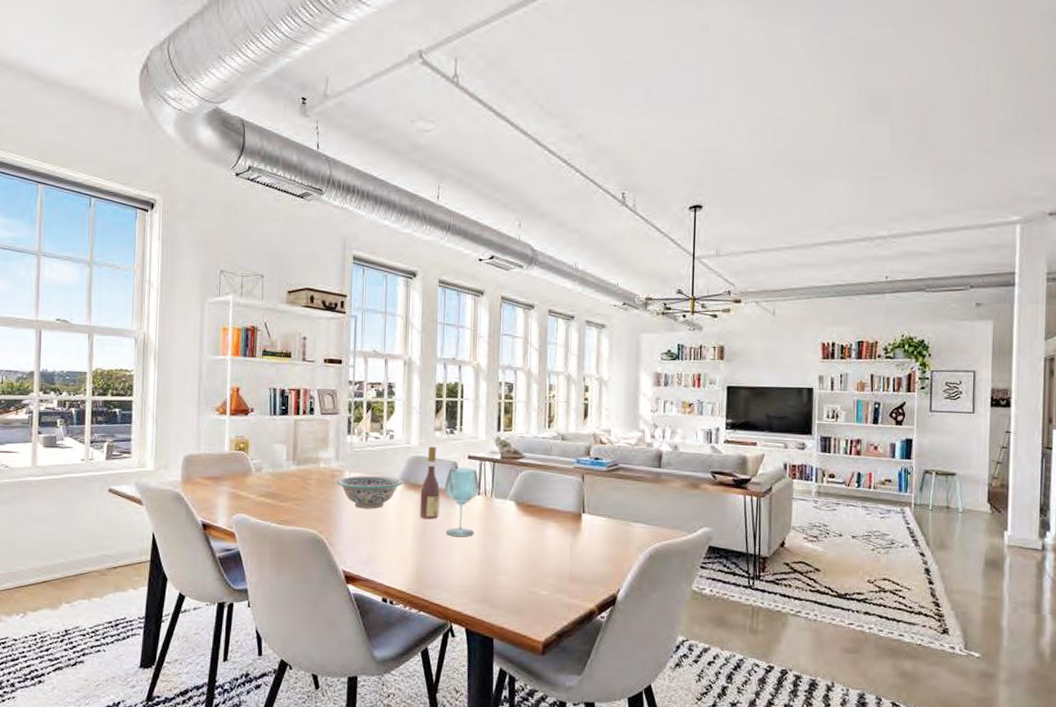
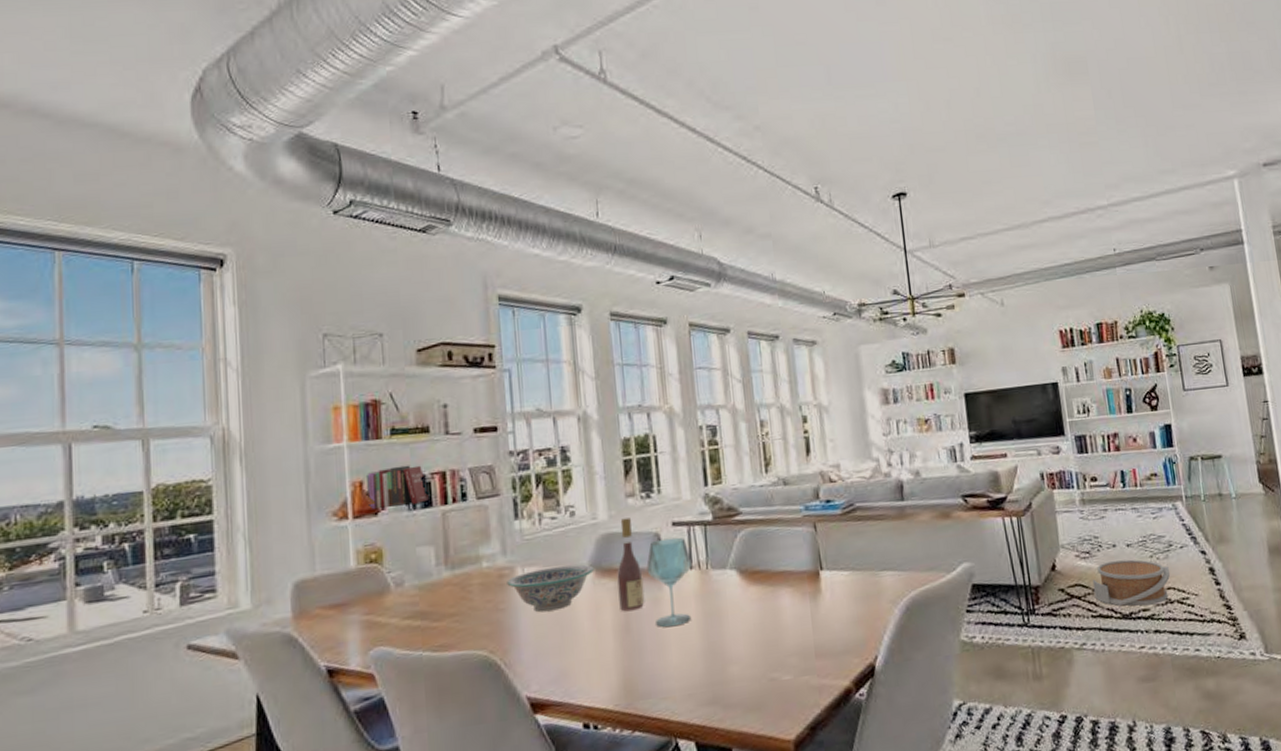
books: none [242,380,287,412] -> present [367,465,430,511]
basket: none [815,548,888,591] -> present [1092,559,1171,606]

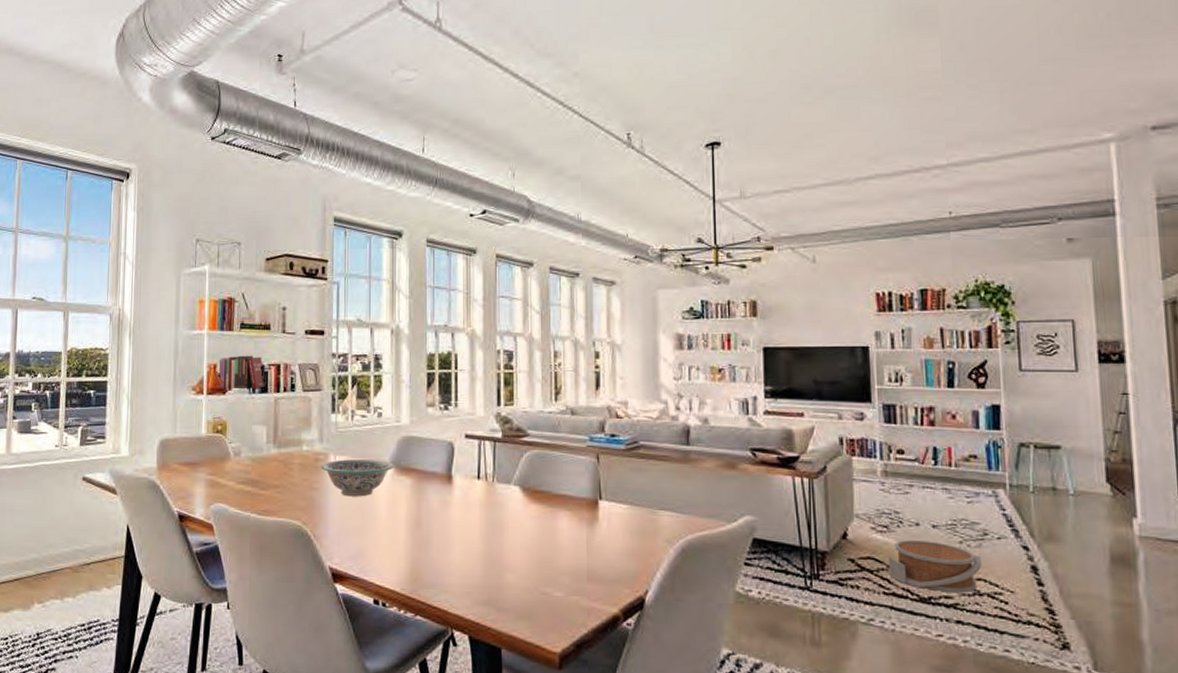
wine bottle: present [617,517,645,612] -> none [413,425,435,509]
wine glass: present [646,537,692,627] -> none [439,448,479,529]

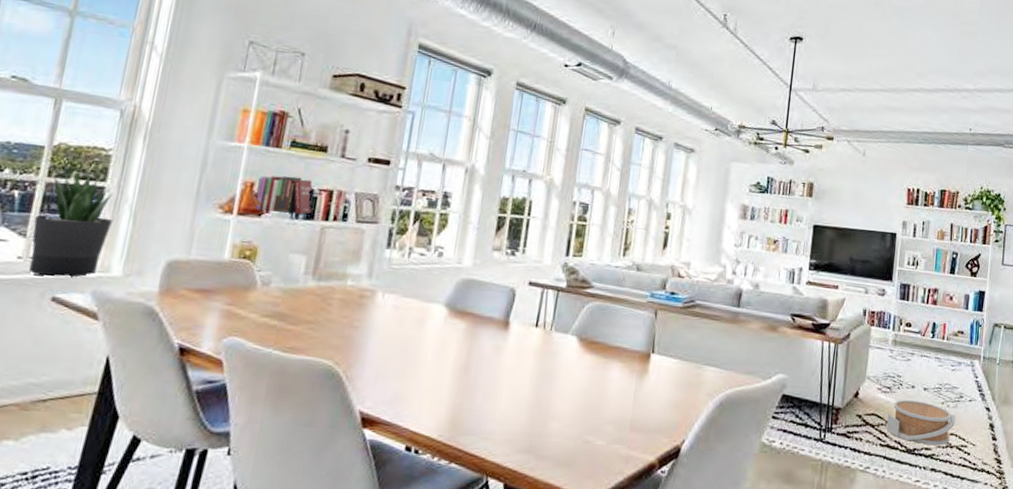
planter: none [63,369,116,460] -> present [28,169,114,277]
decorative bowl: present [321,458,394,497] -> none [365,297,449,339]

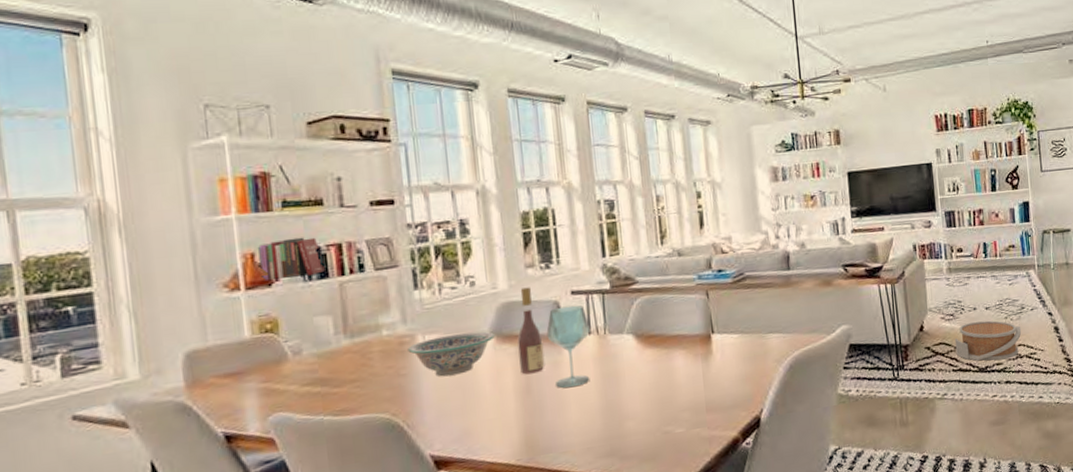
planter: present [28,169,114,277] -> none [26,283,113,398]
decorative bowl: none [365,297,449,339] -> present [407,331,495,377]
wine bottle: none [463,268,494,354] -> present [517,287,545,375]
wine glass: none [493,294,539,376] -> present [546,305,590,388]

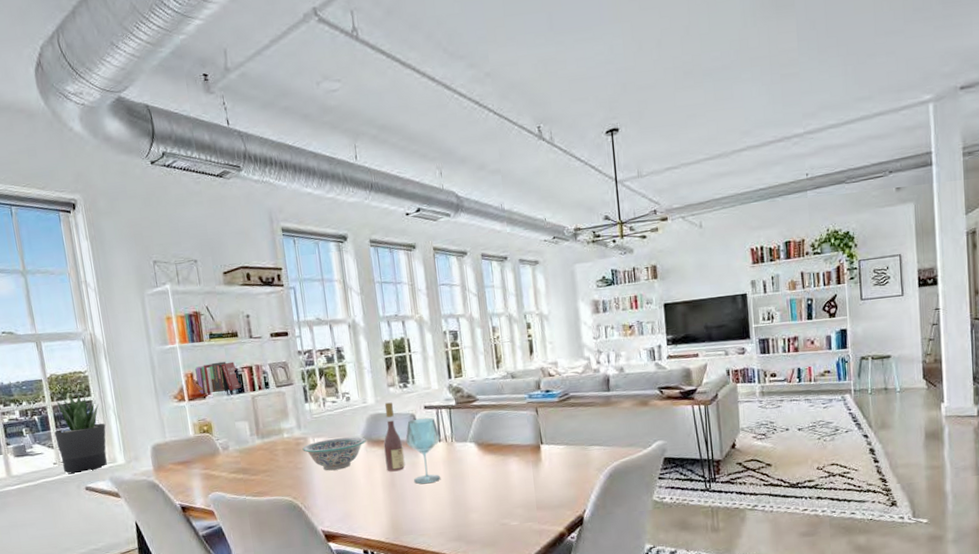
planter: none [26,283,113,398] -> present [54,393,108,474]
basket: present [955,320,1022,361] -> none [766,440,835,478]

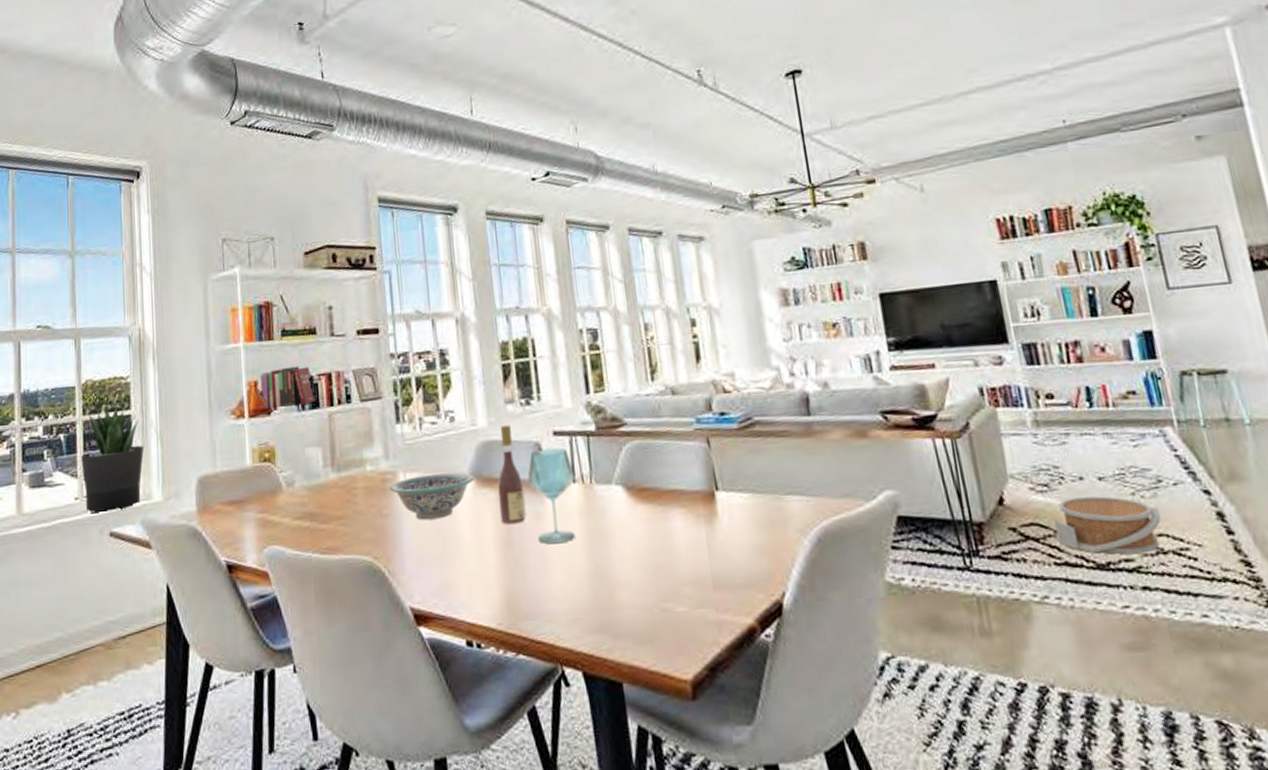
basket: none [766,440,835,478] -> present [1053,496,1162,555]

